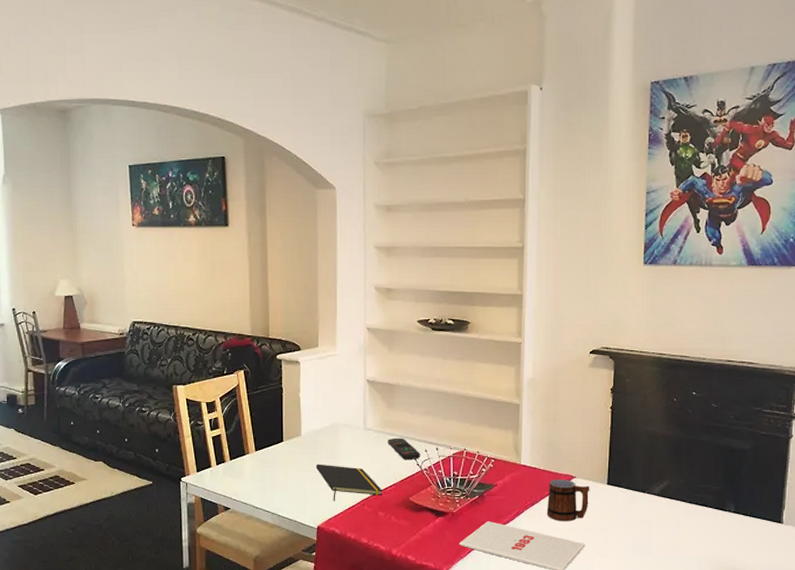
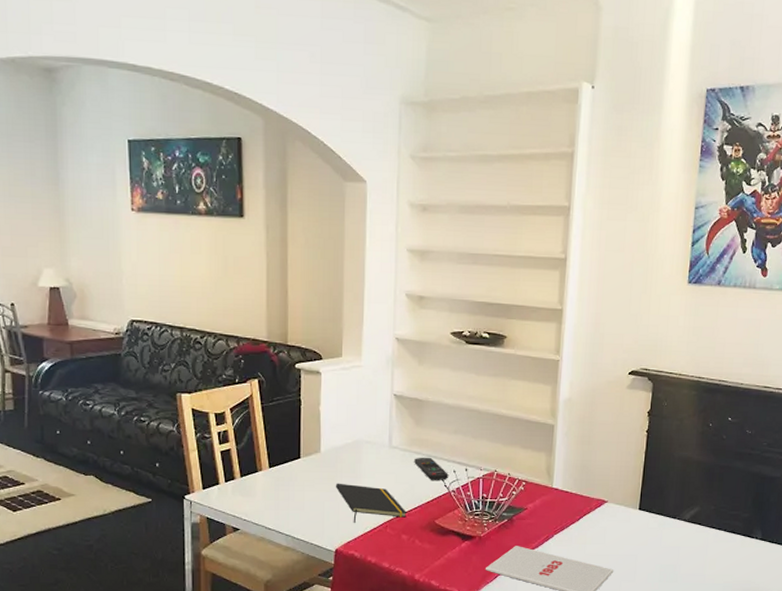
mug: present [546,479,590,522] -> none [576,504,622,547]

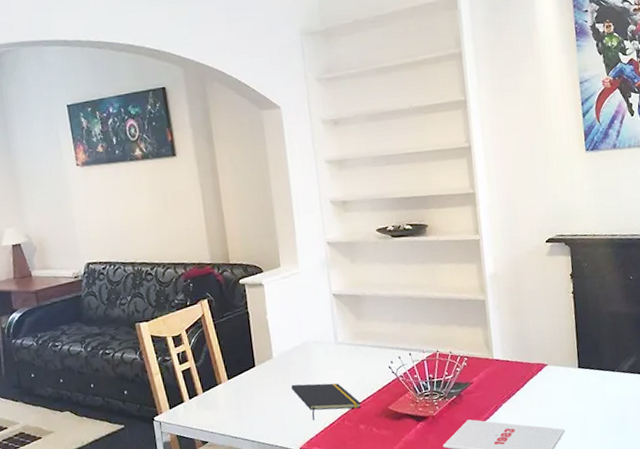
remote control: present [414,457,448,480] -> none [360,347,394,369]

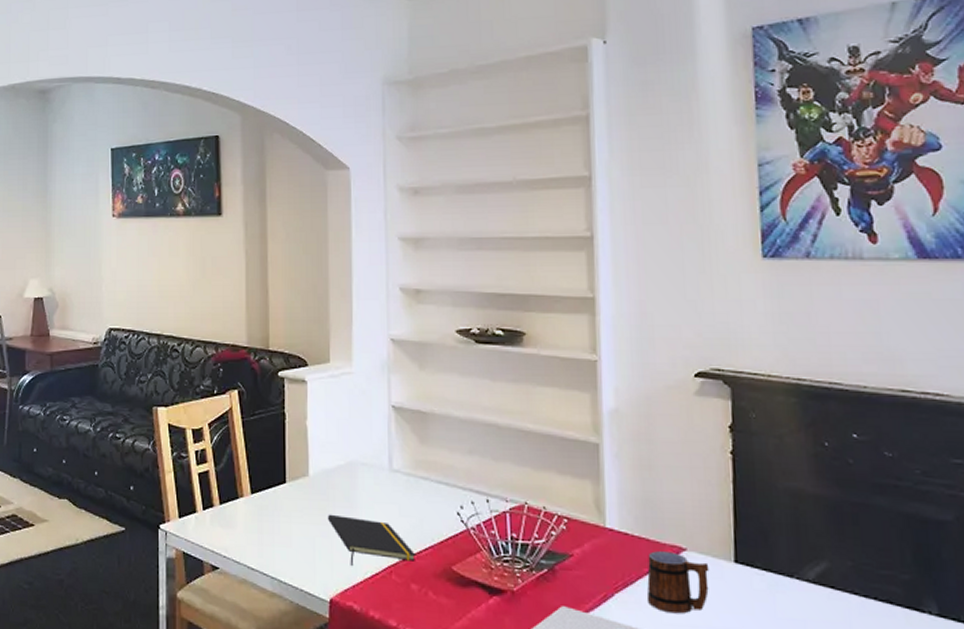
mug: none [522,368,563,411] -> present [647,551,709,614]

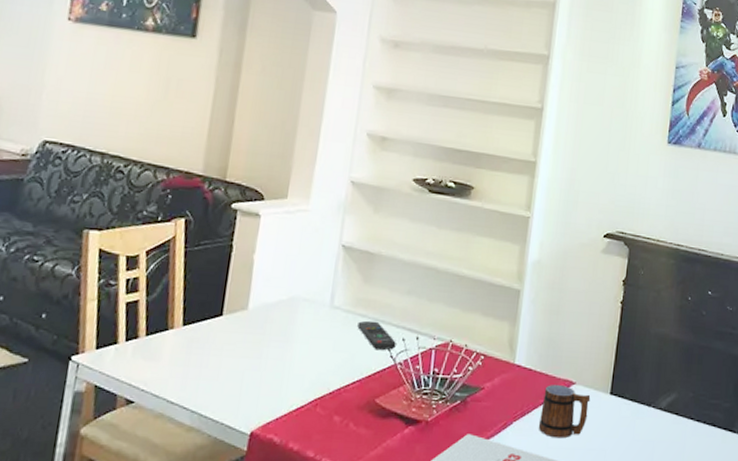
notepad: present [327,514,415,565] -> none [260,347,343,399]
remote control: none [421,483,465,514] -> present [357,320,396,350]

